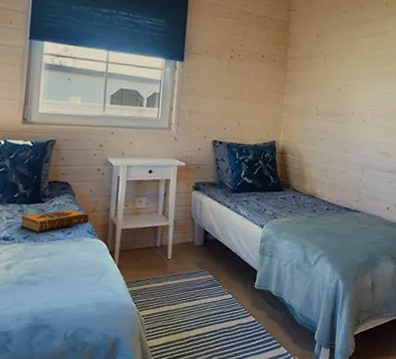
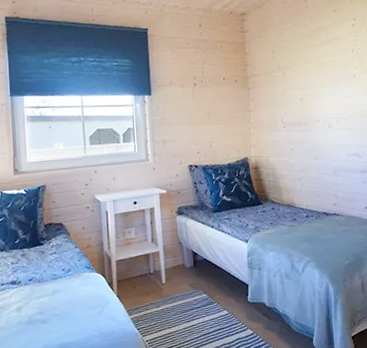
hardback book: present [19,209,89,232] -> none [23,247,85,273]

